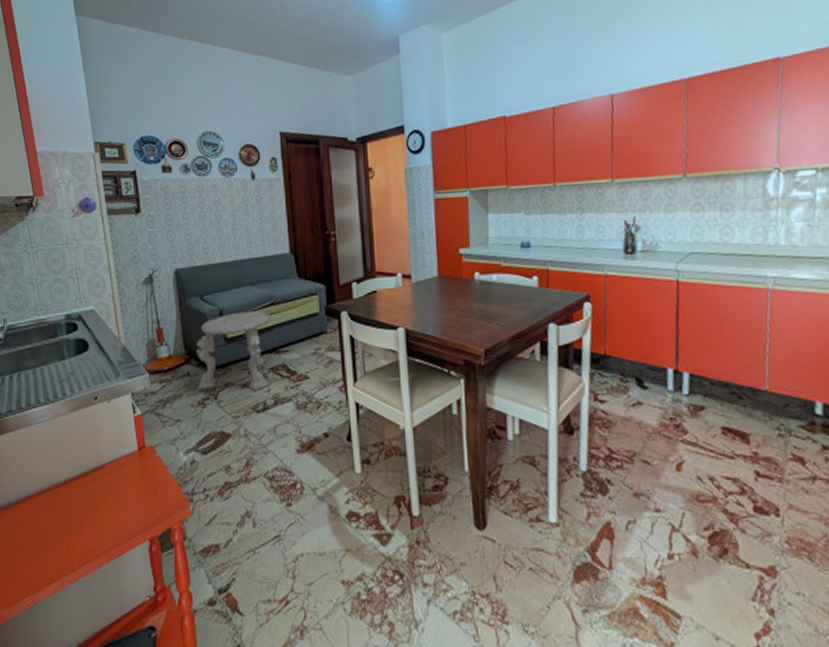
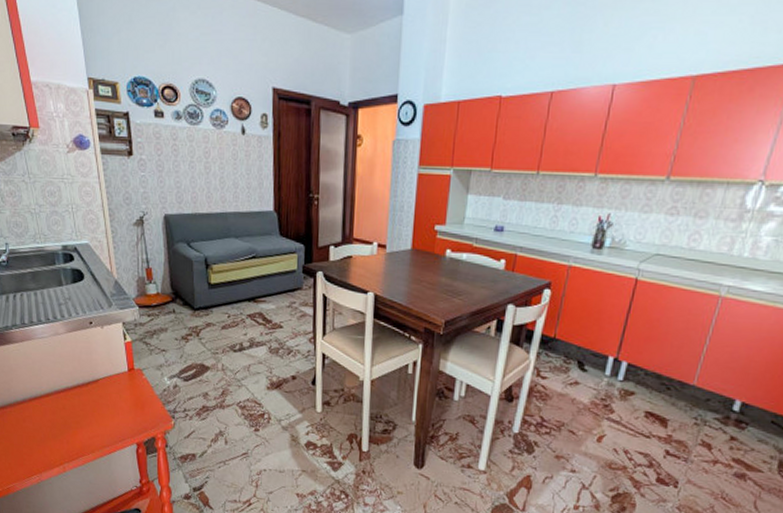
side table: present [196,311,270,391] -> none [181,261,251,333]

